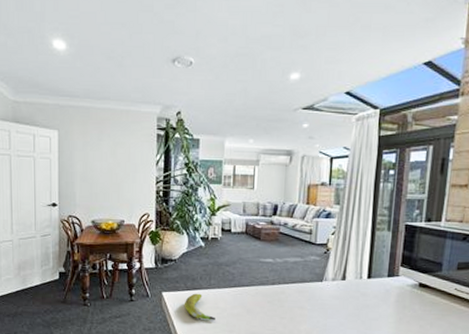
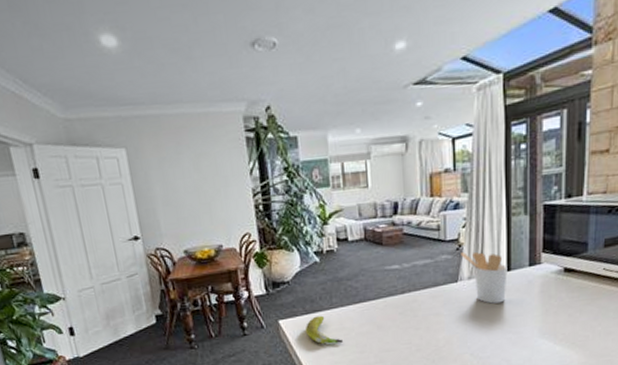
utensil holder: none [328,255,368,306] -> present [461,251,507,304]

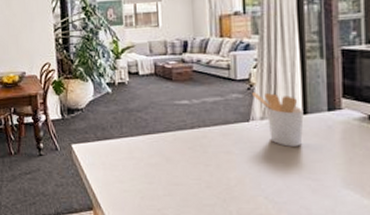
banana: present [305,315,343,344] -> none [96,143,132,172]

